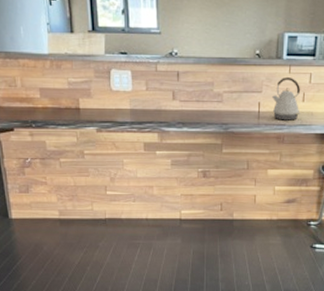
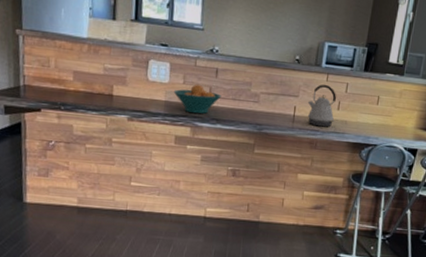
fruit bowl: none [137,90,185,119] -> present [173,85,222,114]

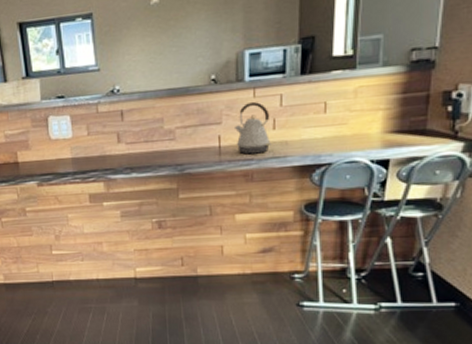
fruit bowl: present [173,85,222,114] -> none [79,133,132,166]

